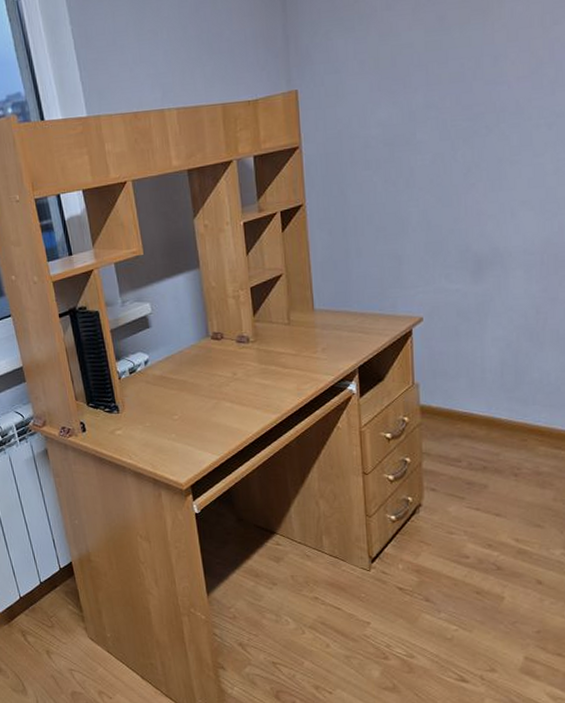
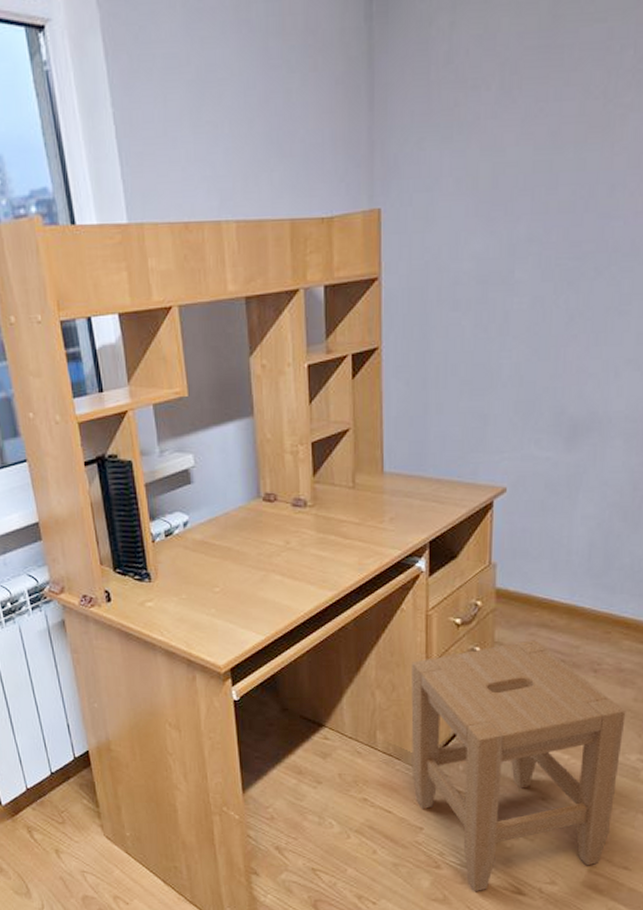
stool: none [350,449,547,680] -> present [411,640,626,891]

